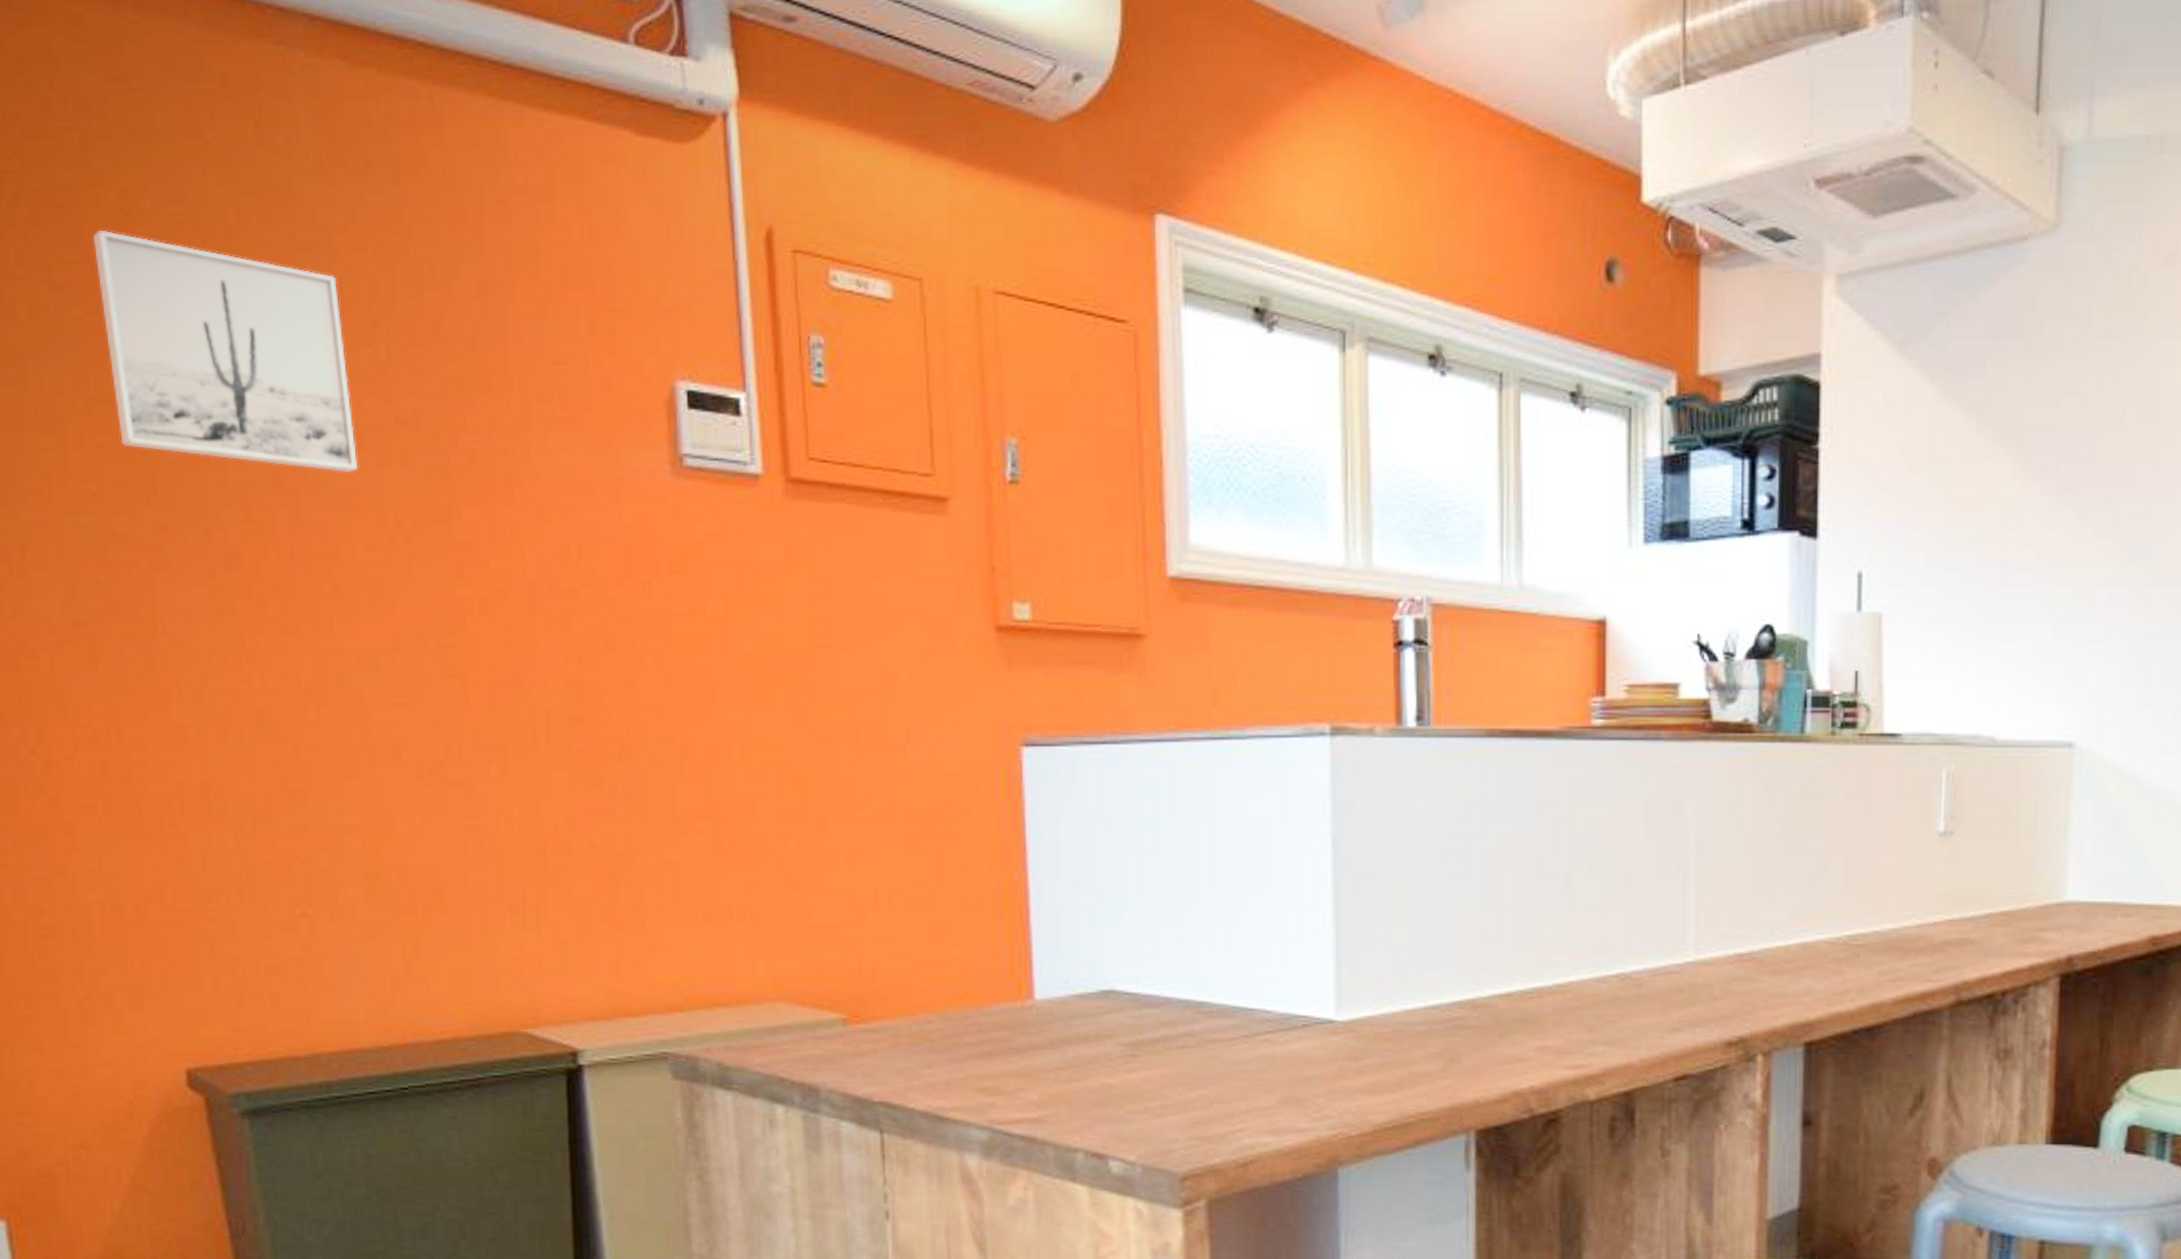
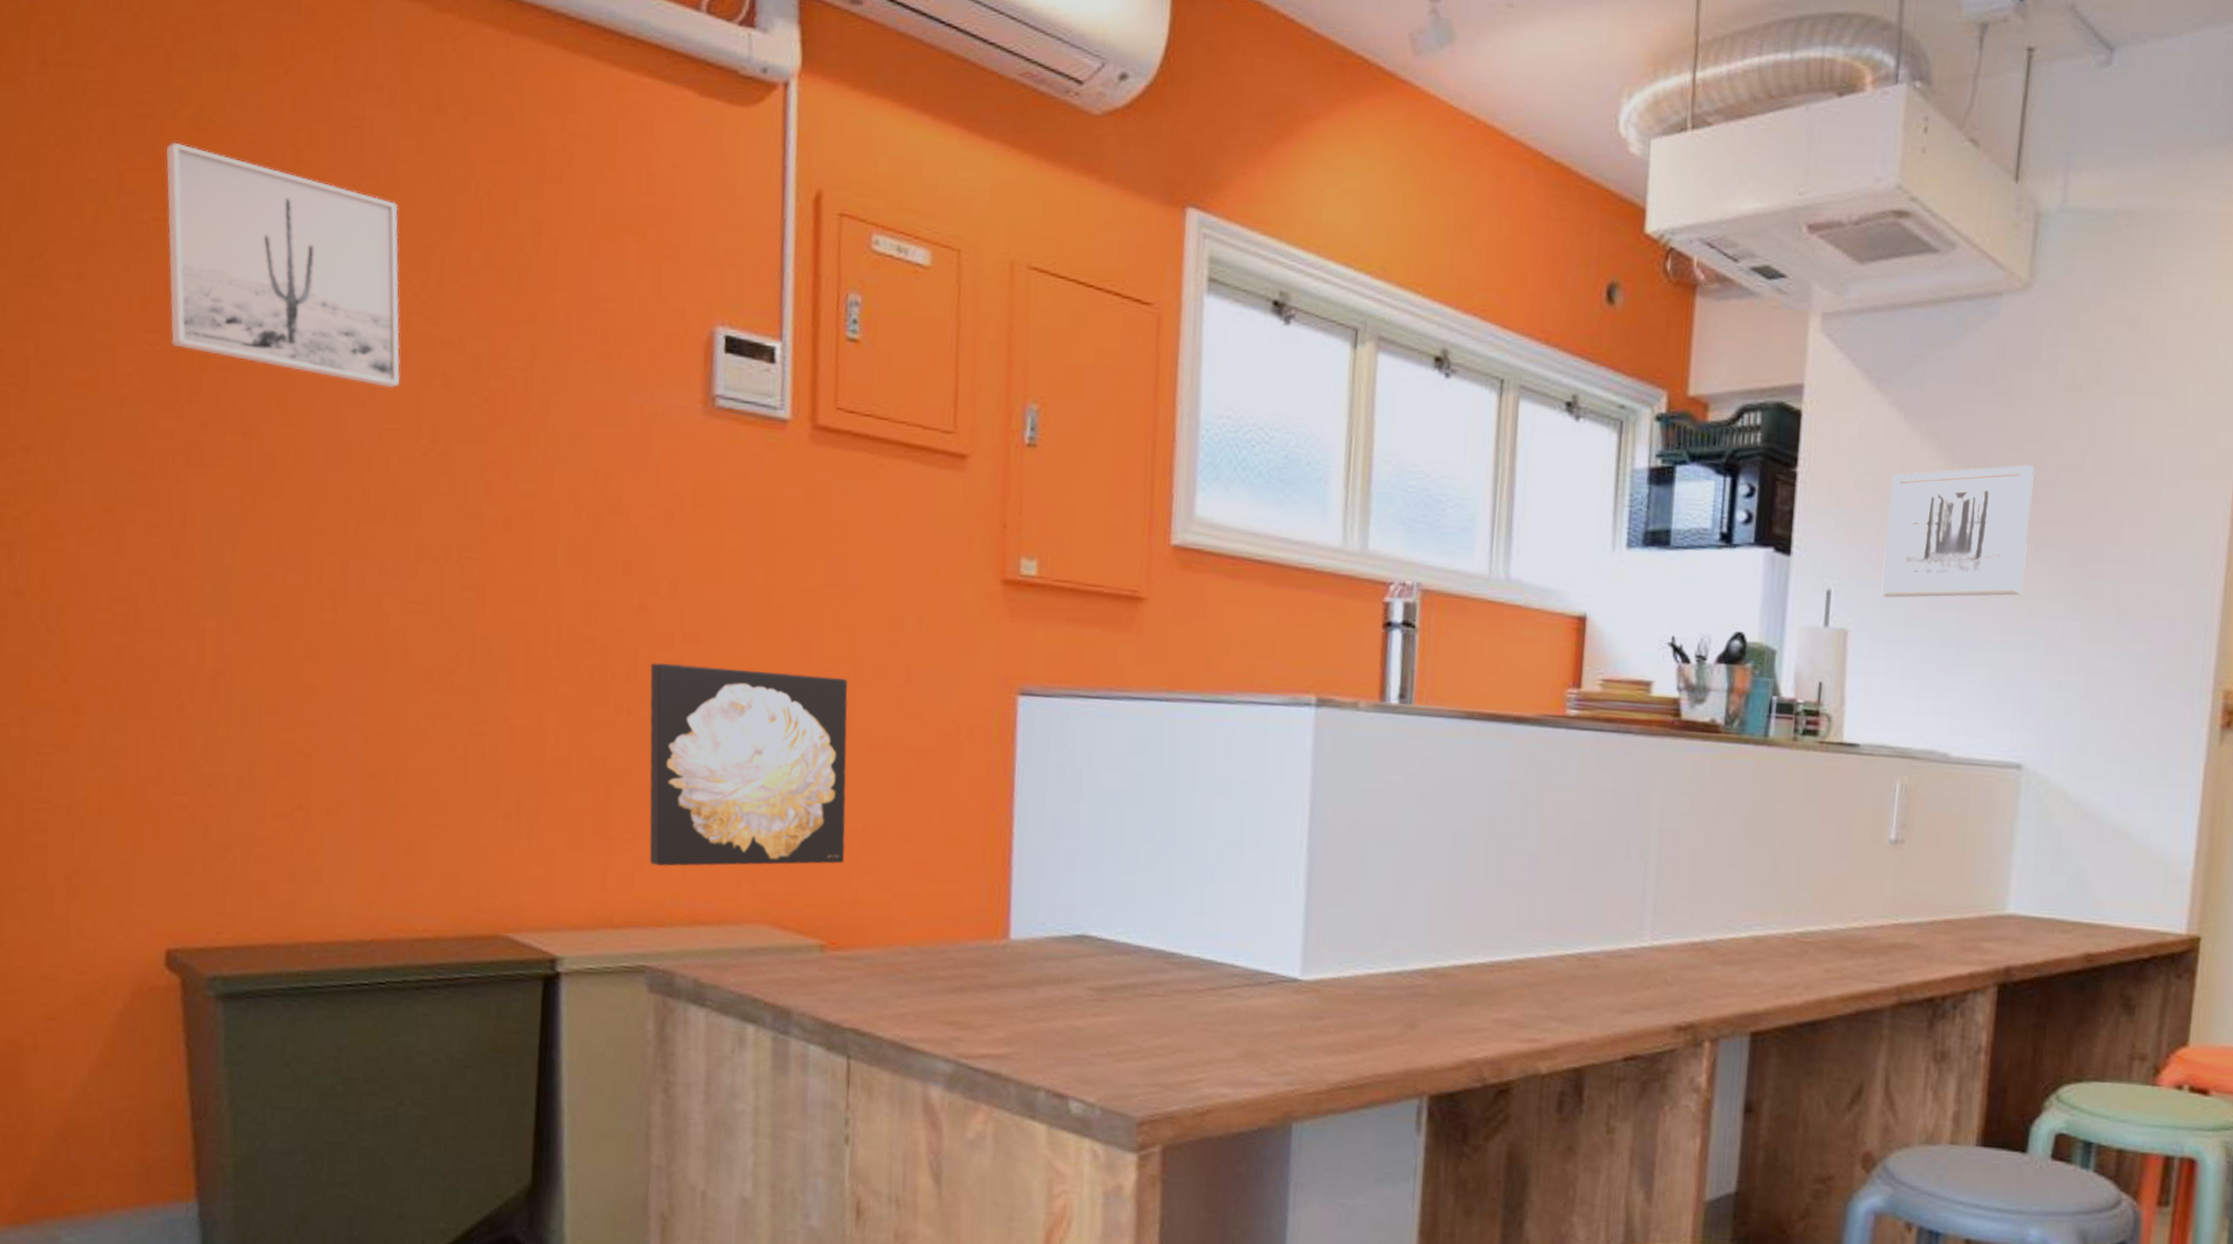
wall art: none [642,739,859,949] -> present [649,662,848,867]
wall art: none [1916,422,2072,576] -> present [1881,465,2035,598]

